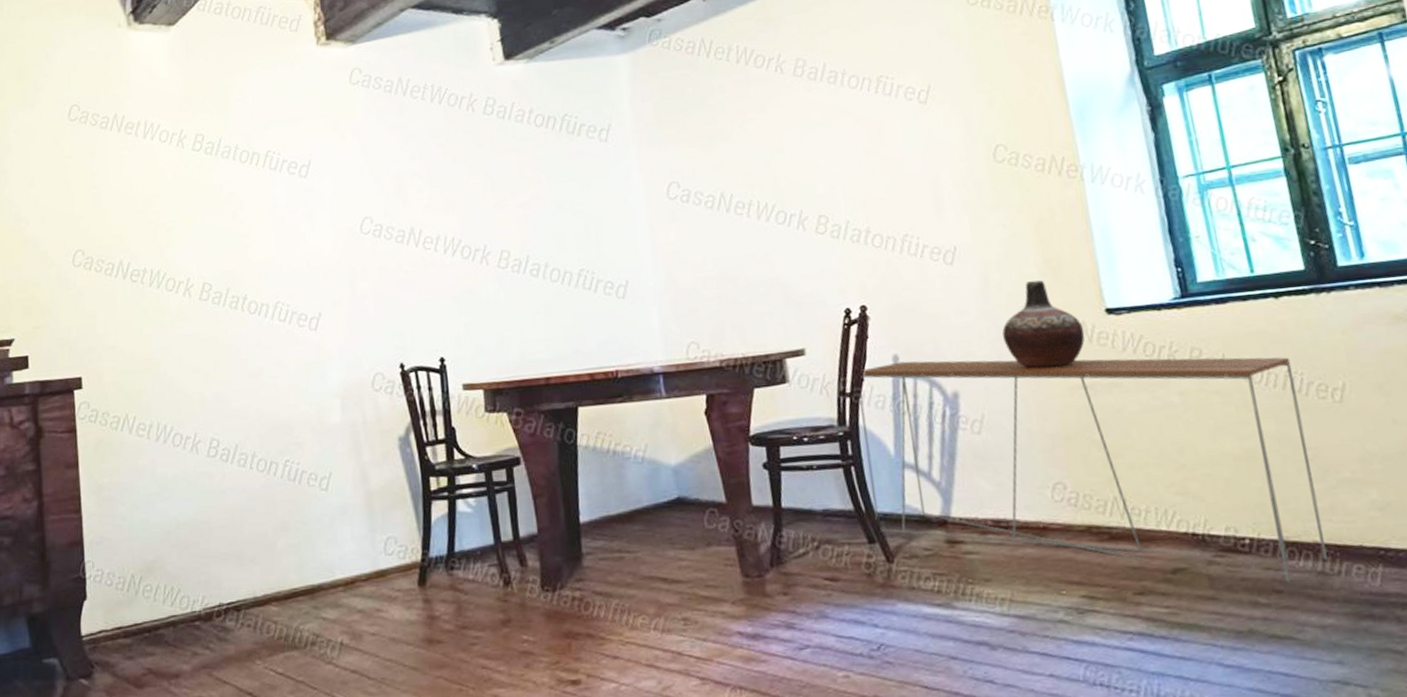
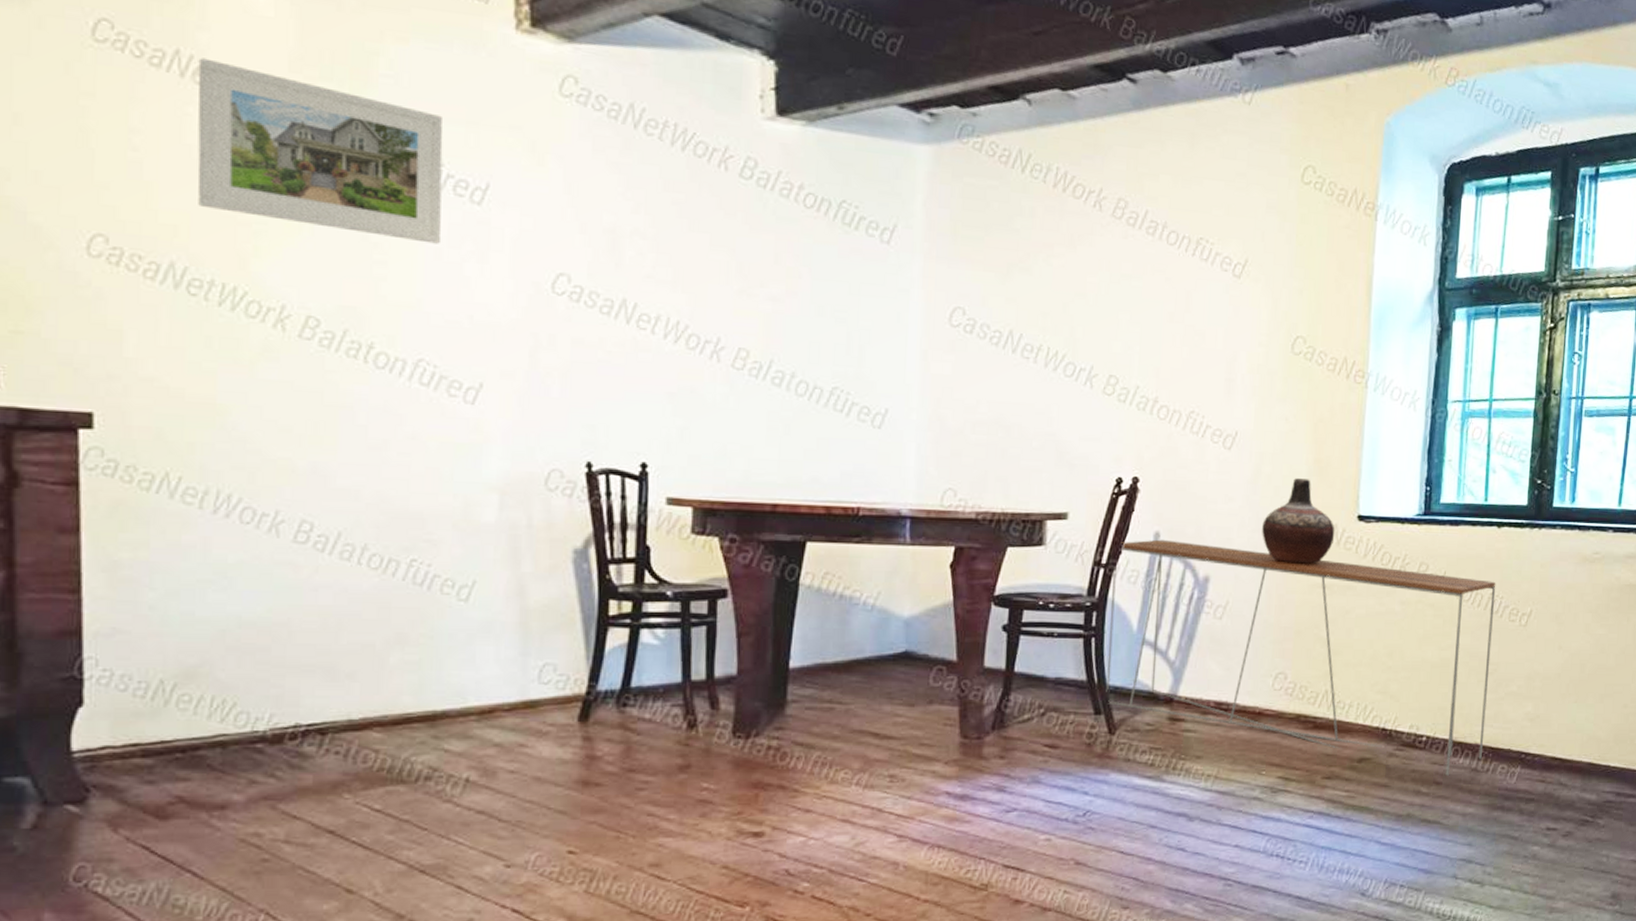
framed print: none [127,115,284,219] -> present [197,57,443,244]

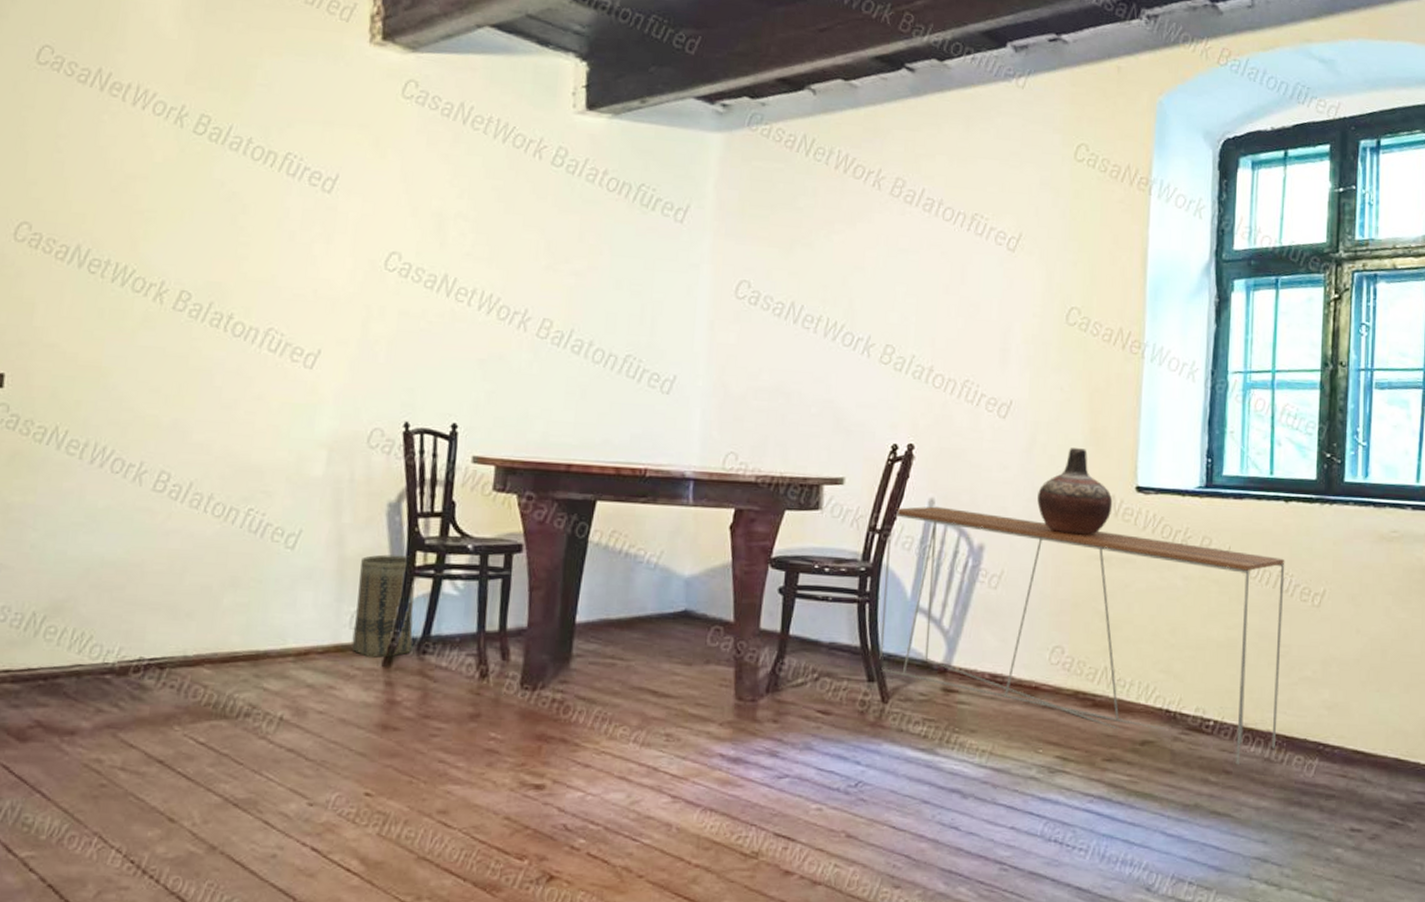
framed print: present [197,57,443,244] -> none [104,74,304,228]
basket: none [542,604,611,712] -> present [351,554,417,658]

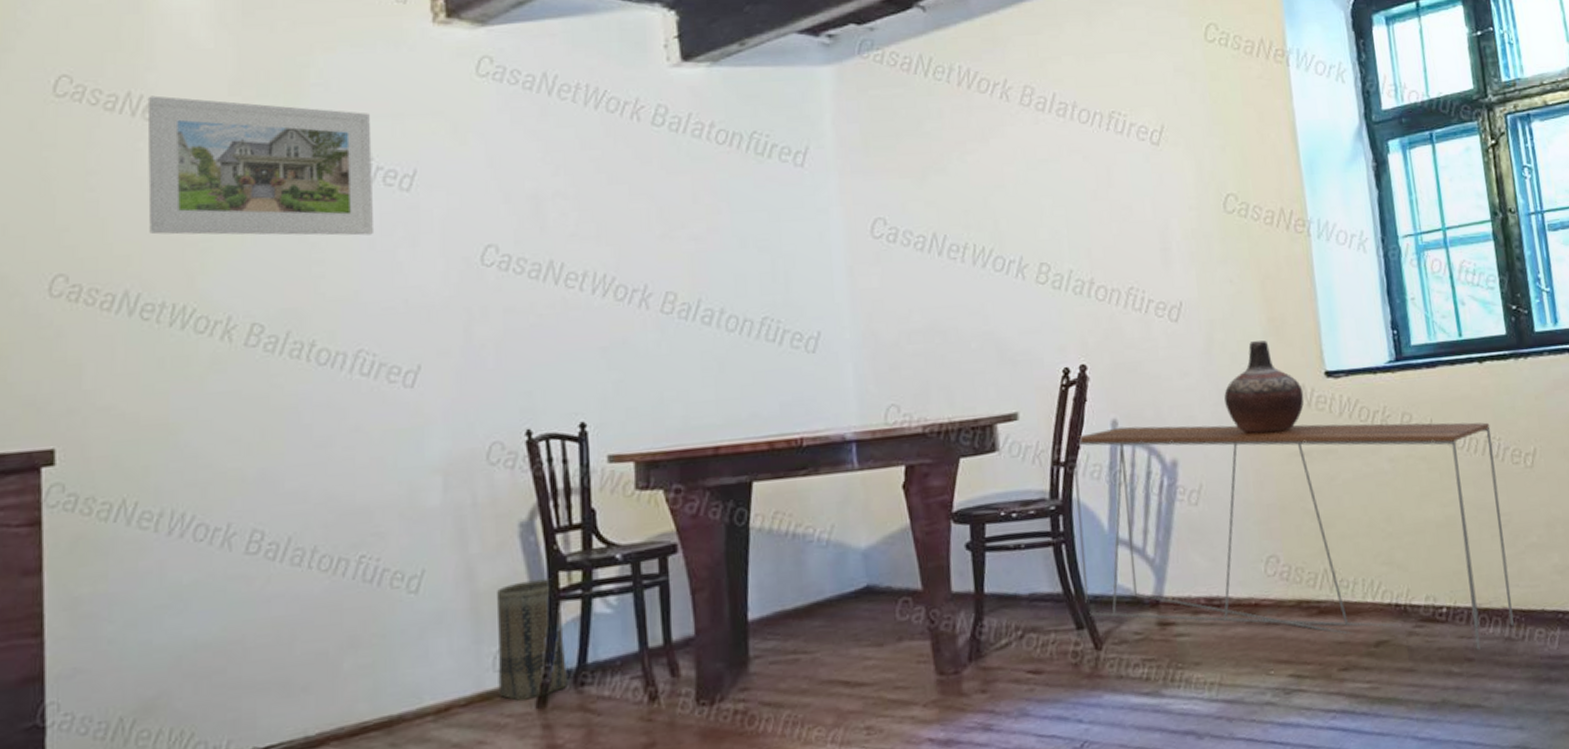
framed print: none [104,74,304,228] -> present [147,95,375,236]

